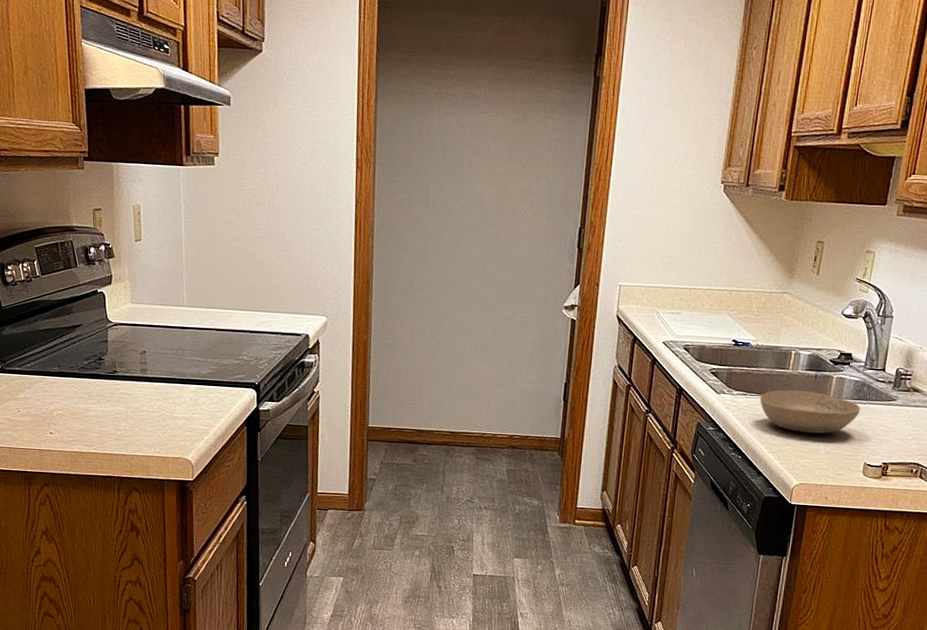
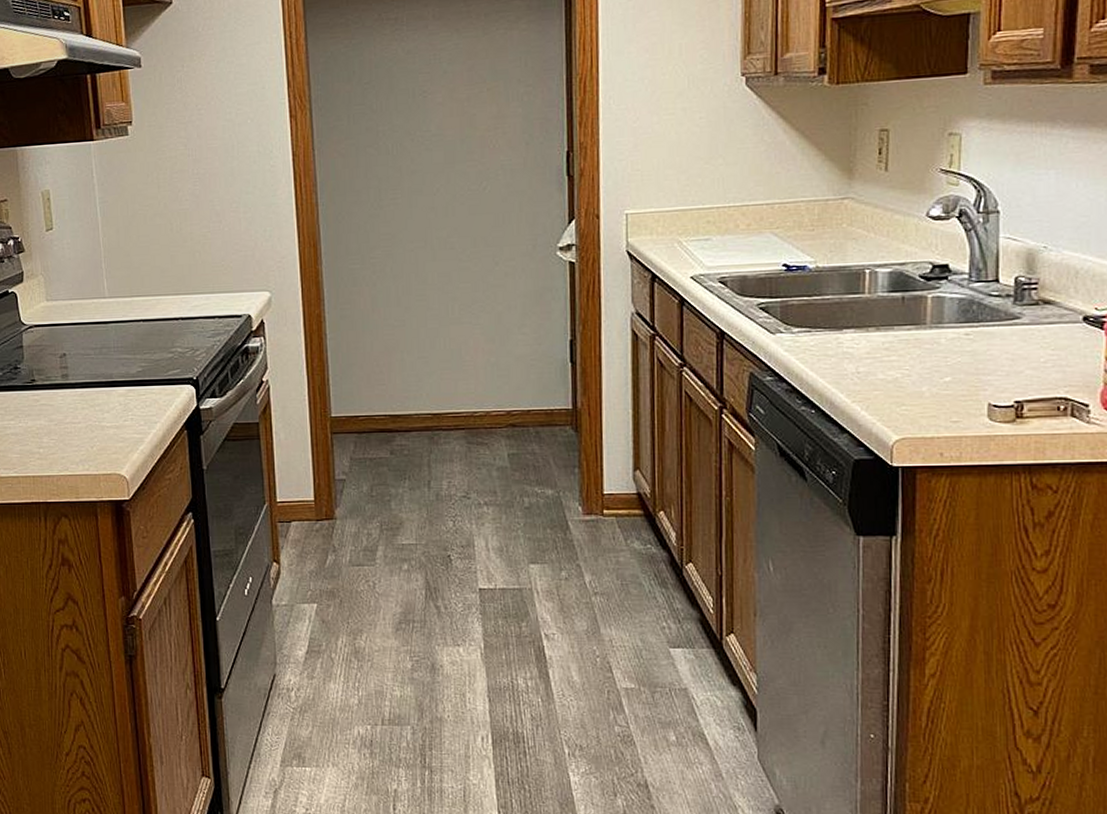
bowl: present [760,390,861,434] -> none [830,318,973,372]

